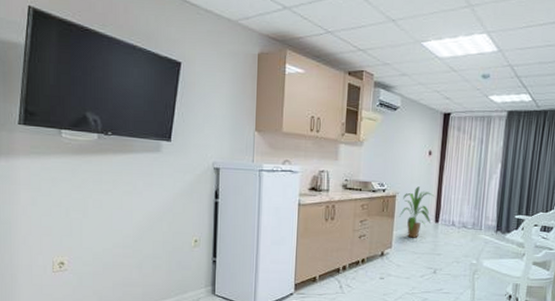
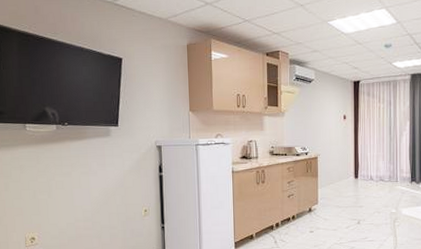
house plant: present [398,186,435,238] -> none [321,148,352,194]

